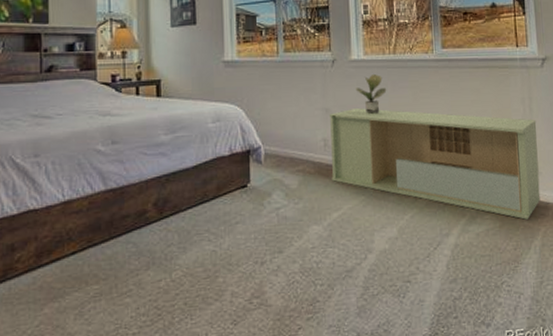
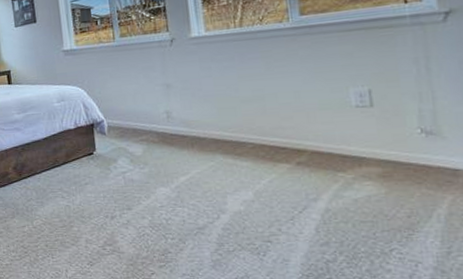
storage bench: present [328,108,541,220] -> none [170,80,446,187]
potted plant: present [355,74,387,114] -> none [197,48,234,86]

